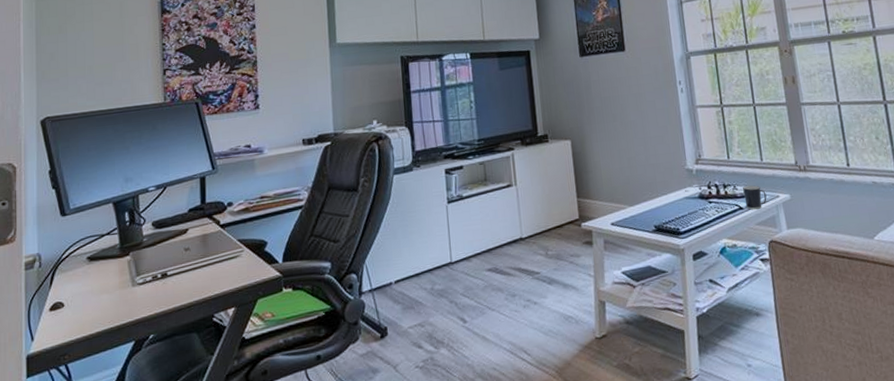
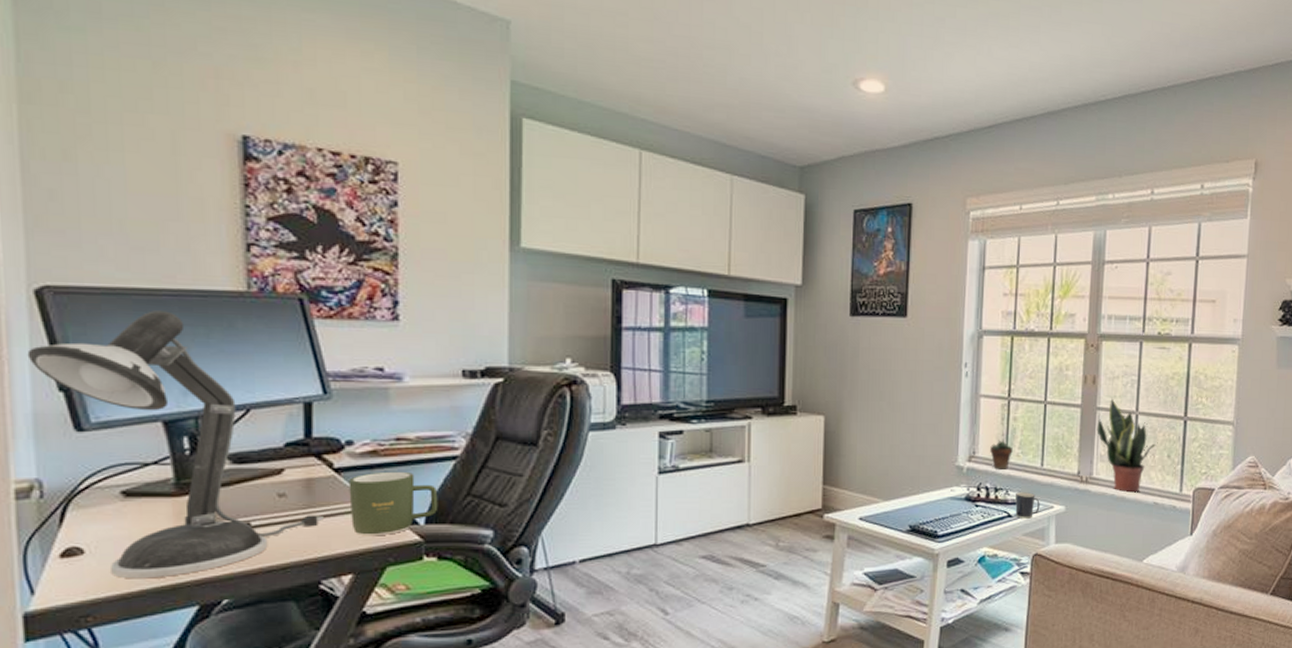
desk lamp: none [35,123,215,324] -> present [27,310,324,579]
mug: none [230,221,291,277] -> present [348,471,438,537]
succulent plant: none [713,135,733,168] -> present [990,432,1013,469]
potted plant: none [804,93,864,176] -> present [1096,398,1158,493]

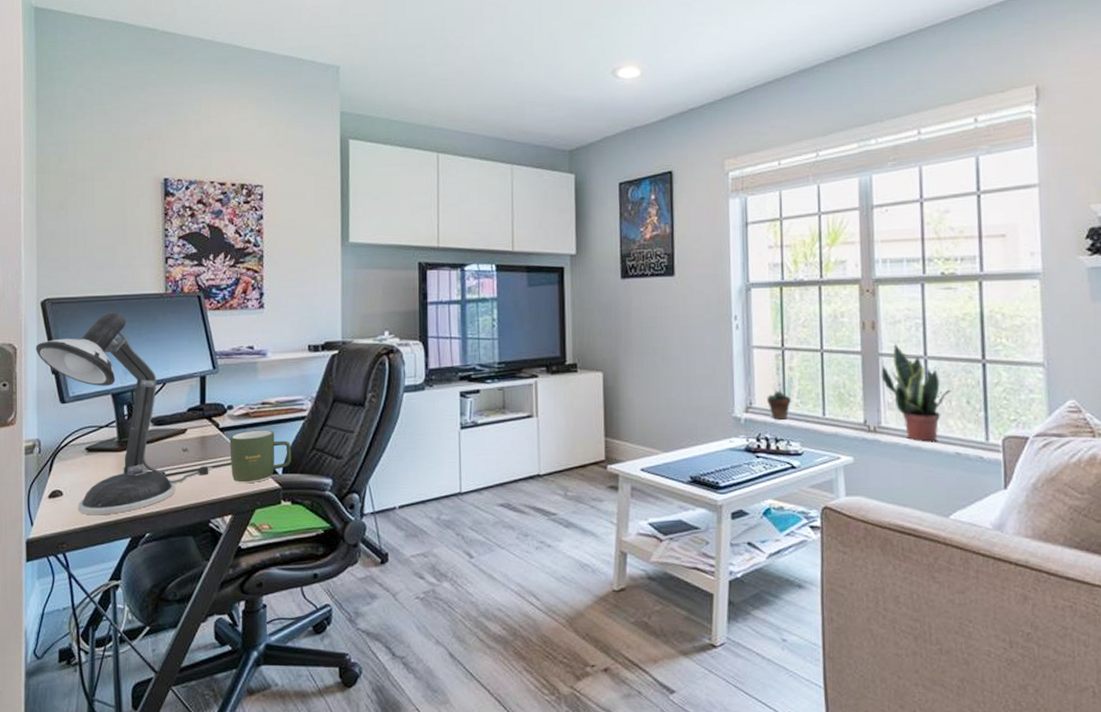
mug: present [1015,492,1040,519] -> none [798,443,825,470]

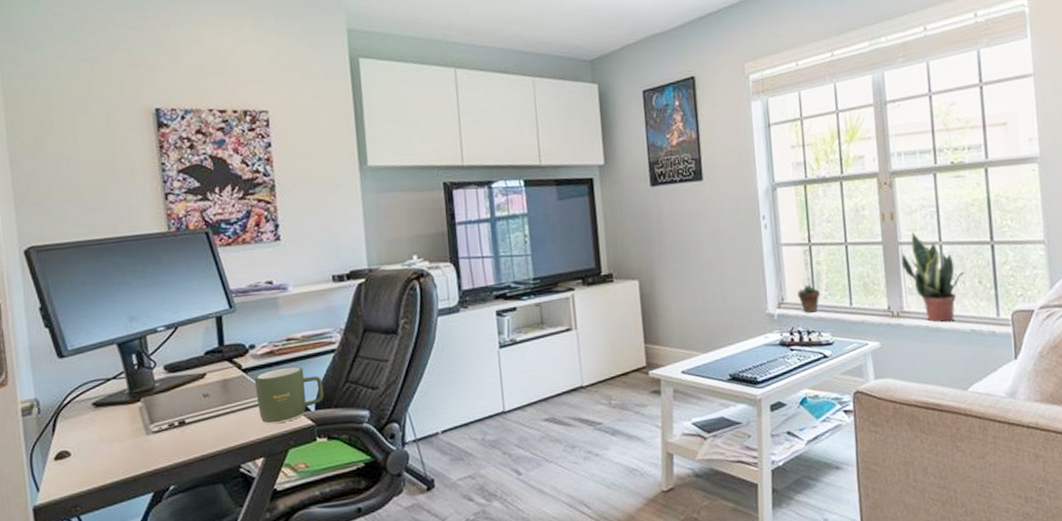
desk lamp: present [35,311,212,516] -> none [22,255,238,474]

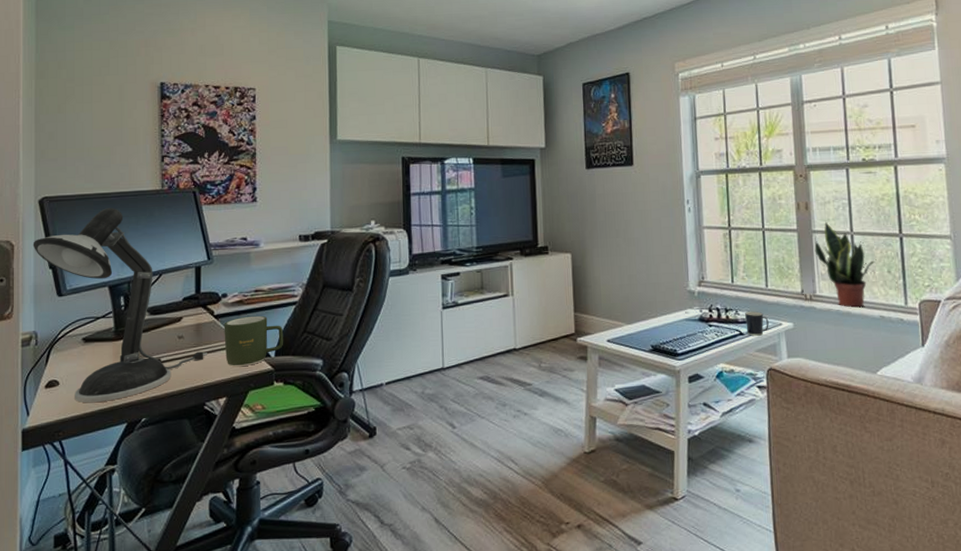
desk lamp: none [22,255,238,474] -> present [33,208,207,403]
succulent plant: present [797,277,820,313] -> none [717,258,738,292]
mug: none [829,332,855,359] -> present [745,311,769,336]

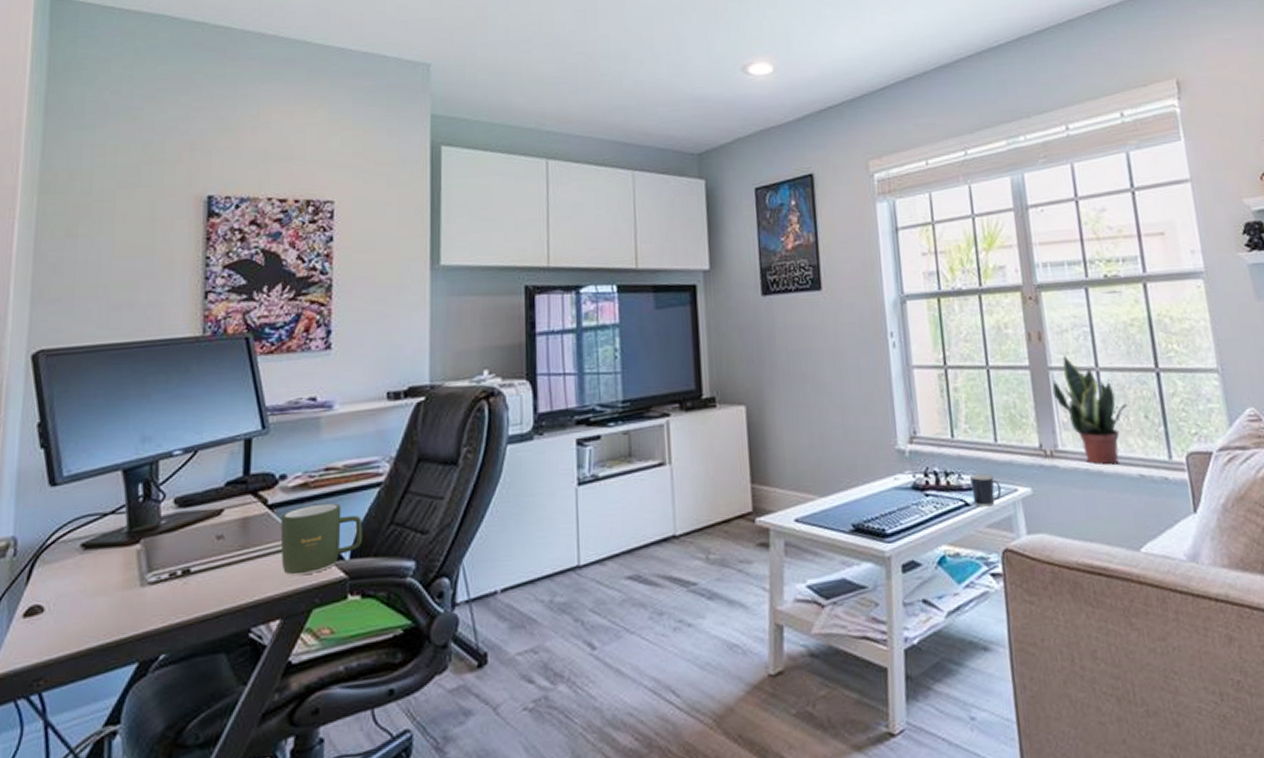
desk lamp: present [33,208,207,403] -> none [19,362,256,637]

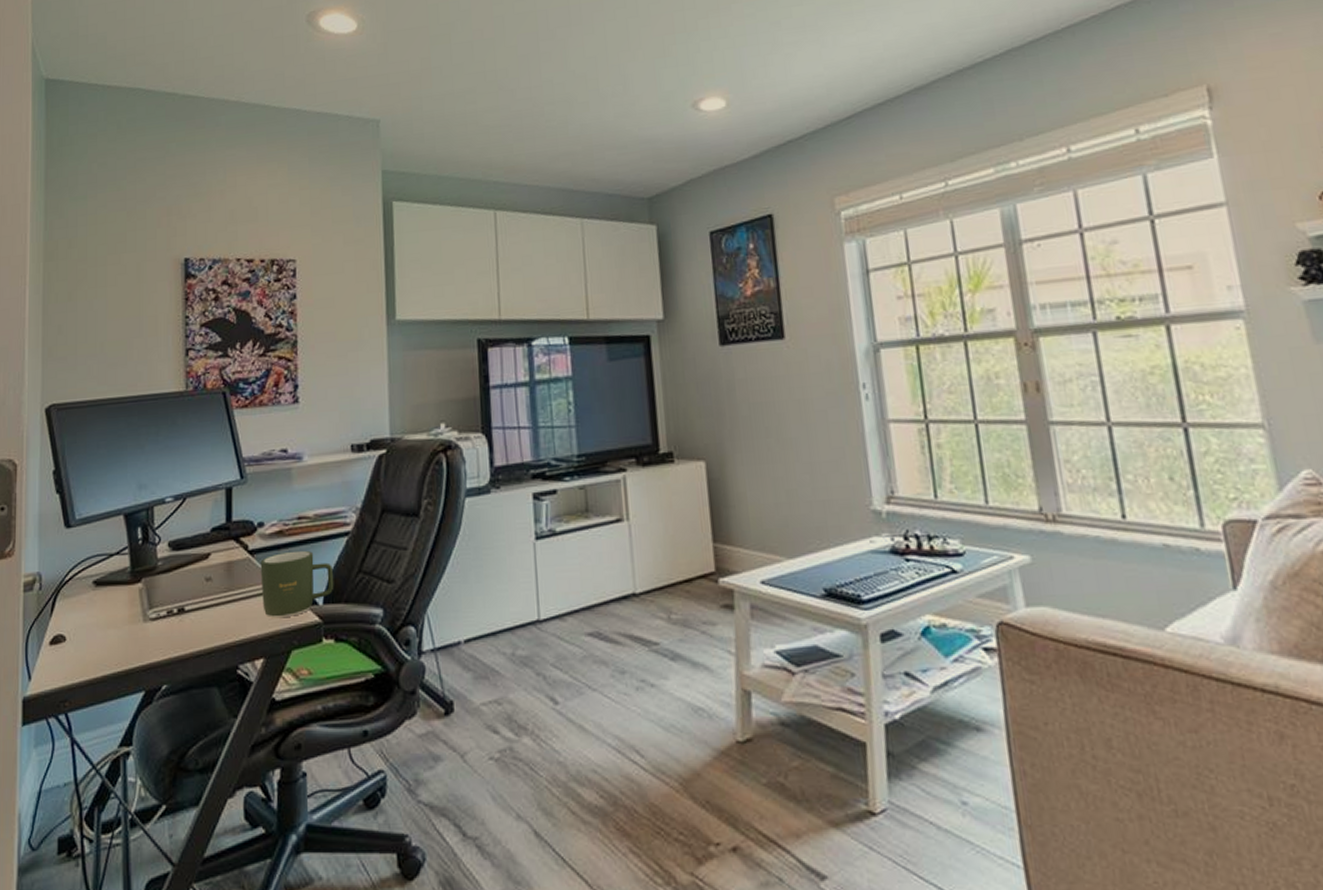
mug: present [970,474,1002,507] -> none [957,539,995,575]
potted plant: present [1052,355,1130,466] -> none [1053,407,1150,533]

